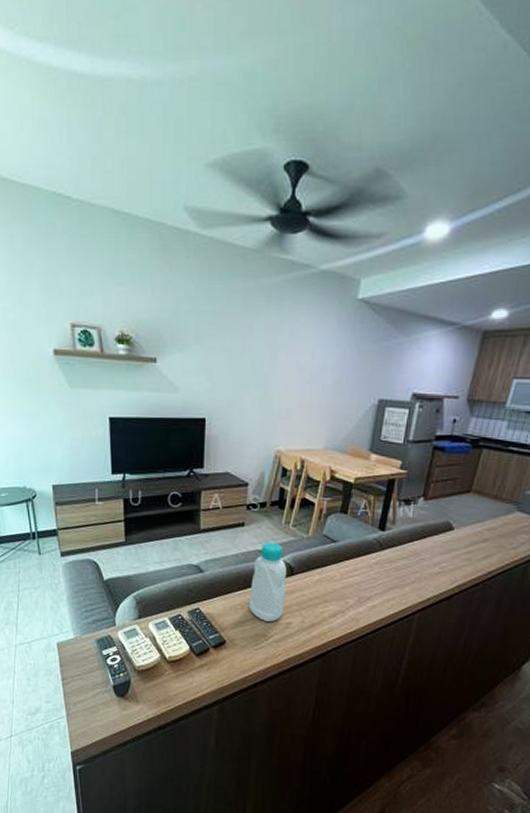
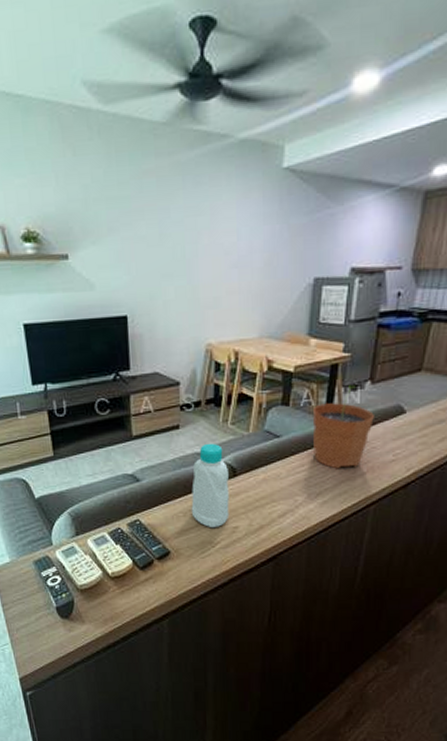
plant pot: none [366,500,425,577] -> present [314,385,374,469]

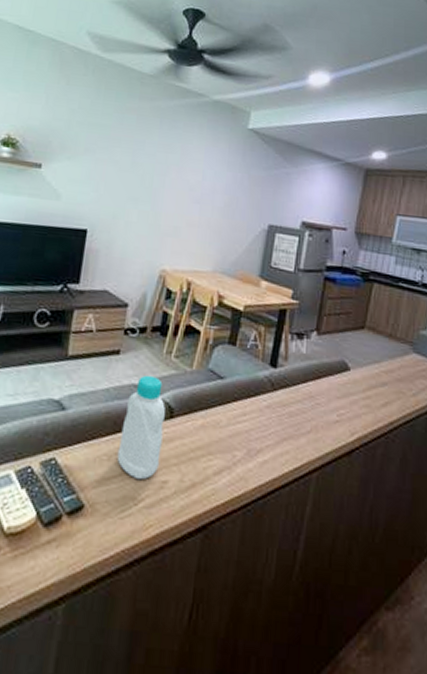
plant pot: present [314,385,374,469] -> none [257,333,319,424]

